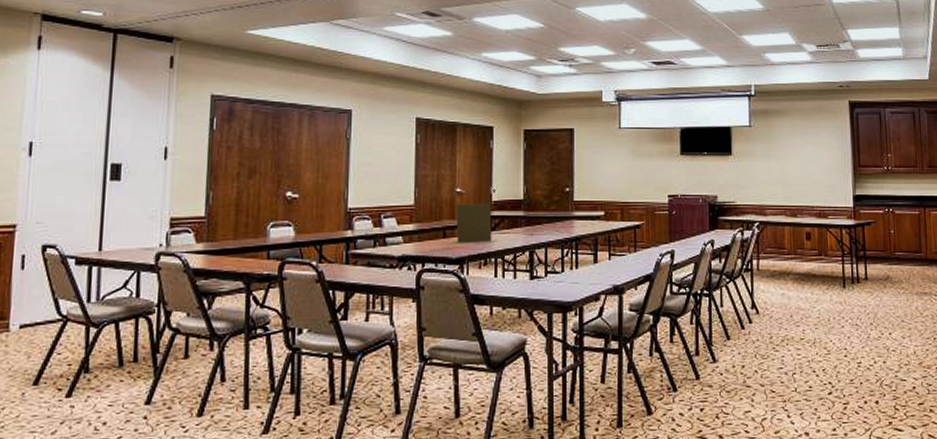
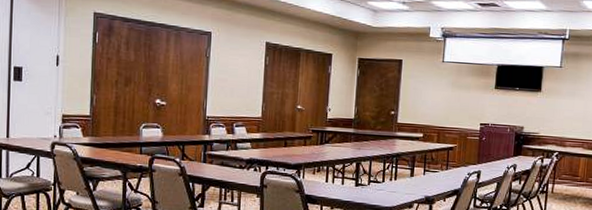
binder: present [456,202,492,243] -> none [296,119,327,153]

